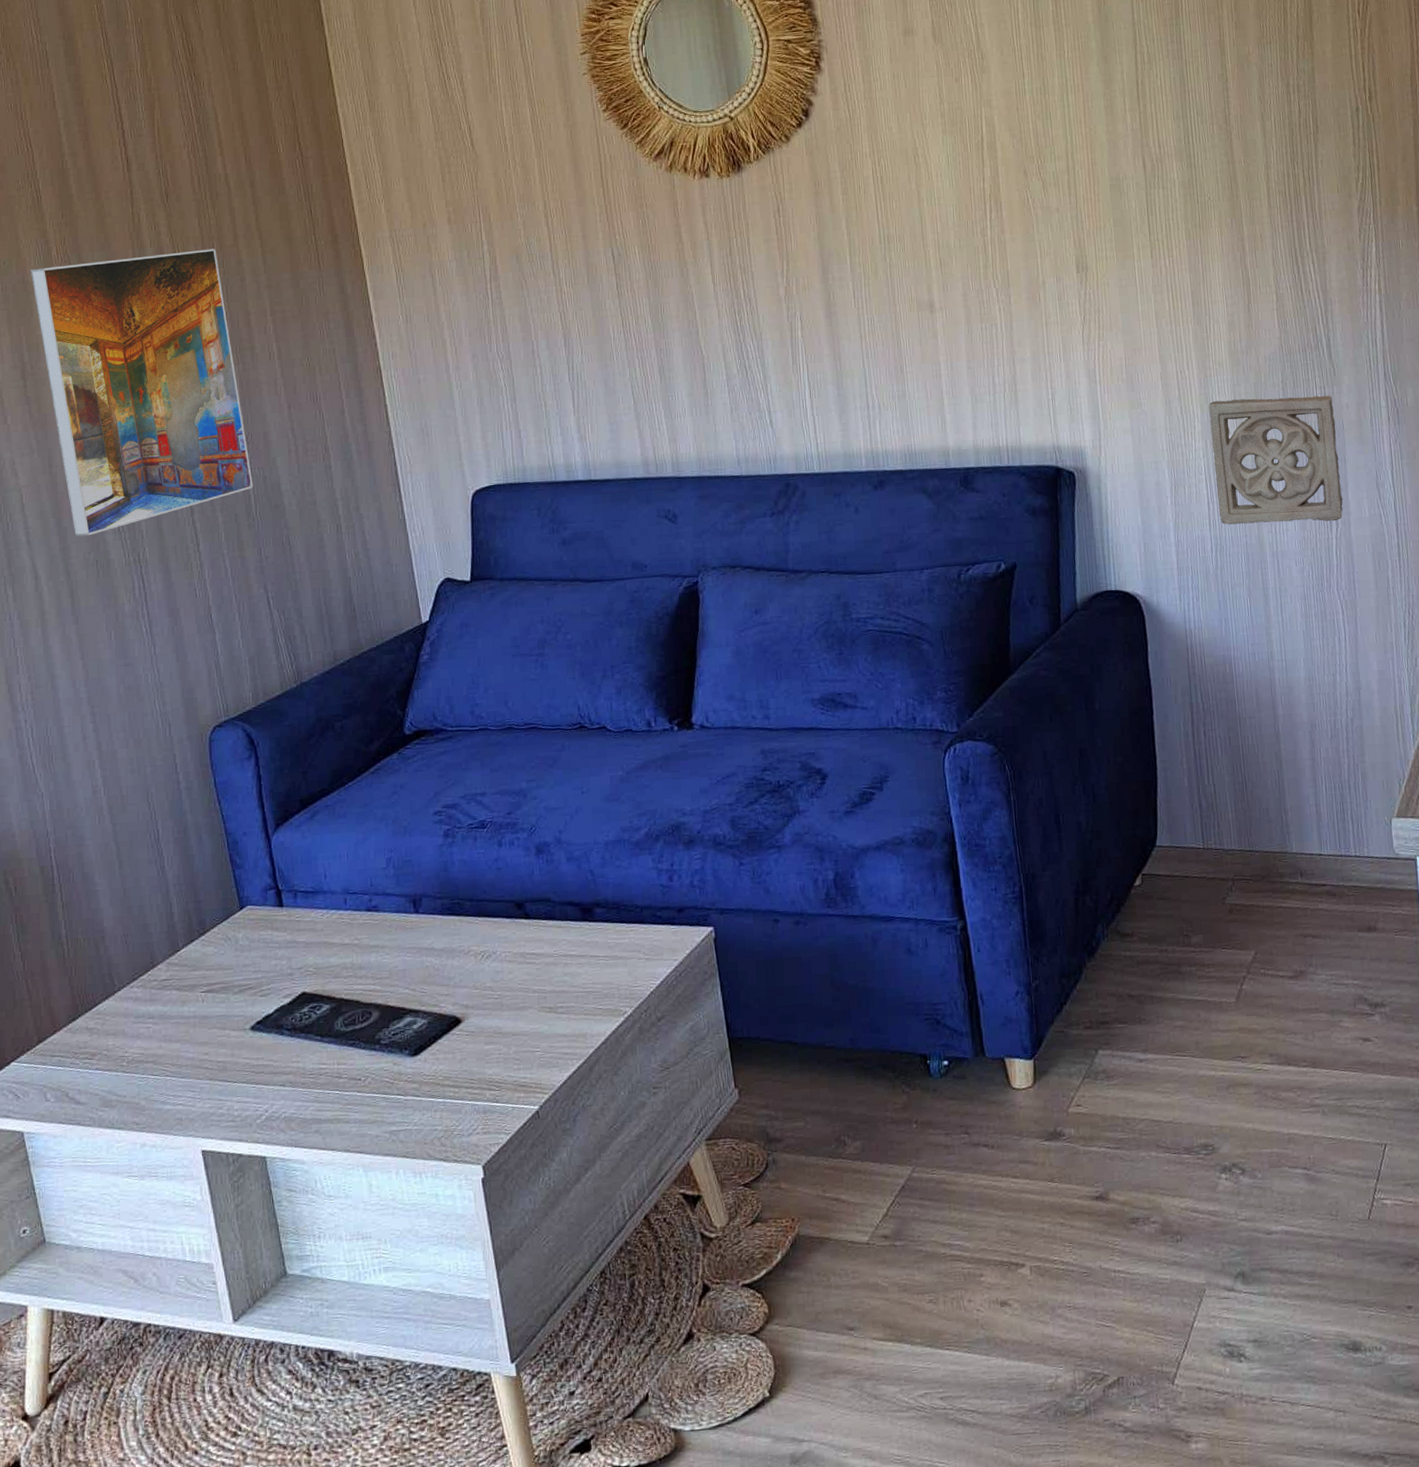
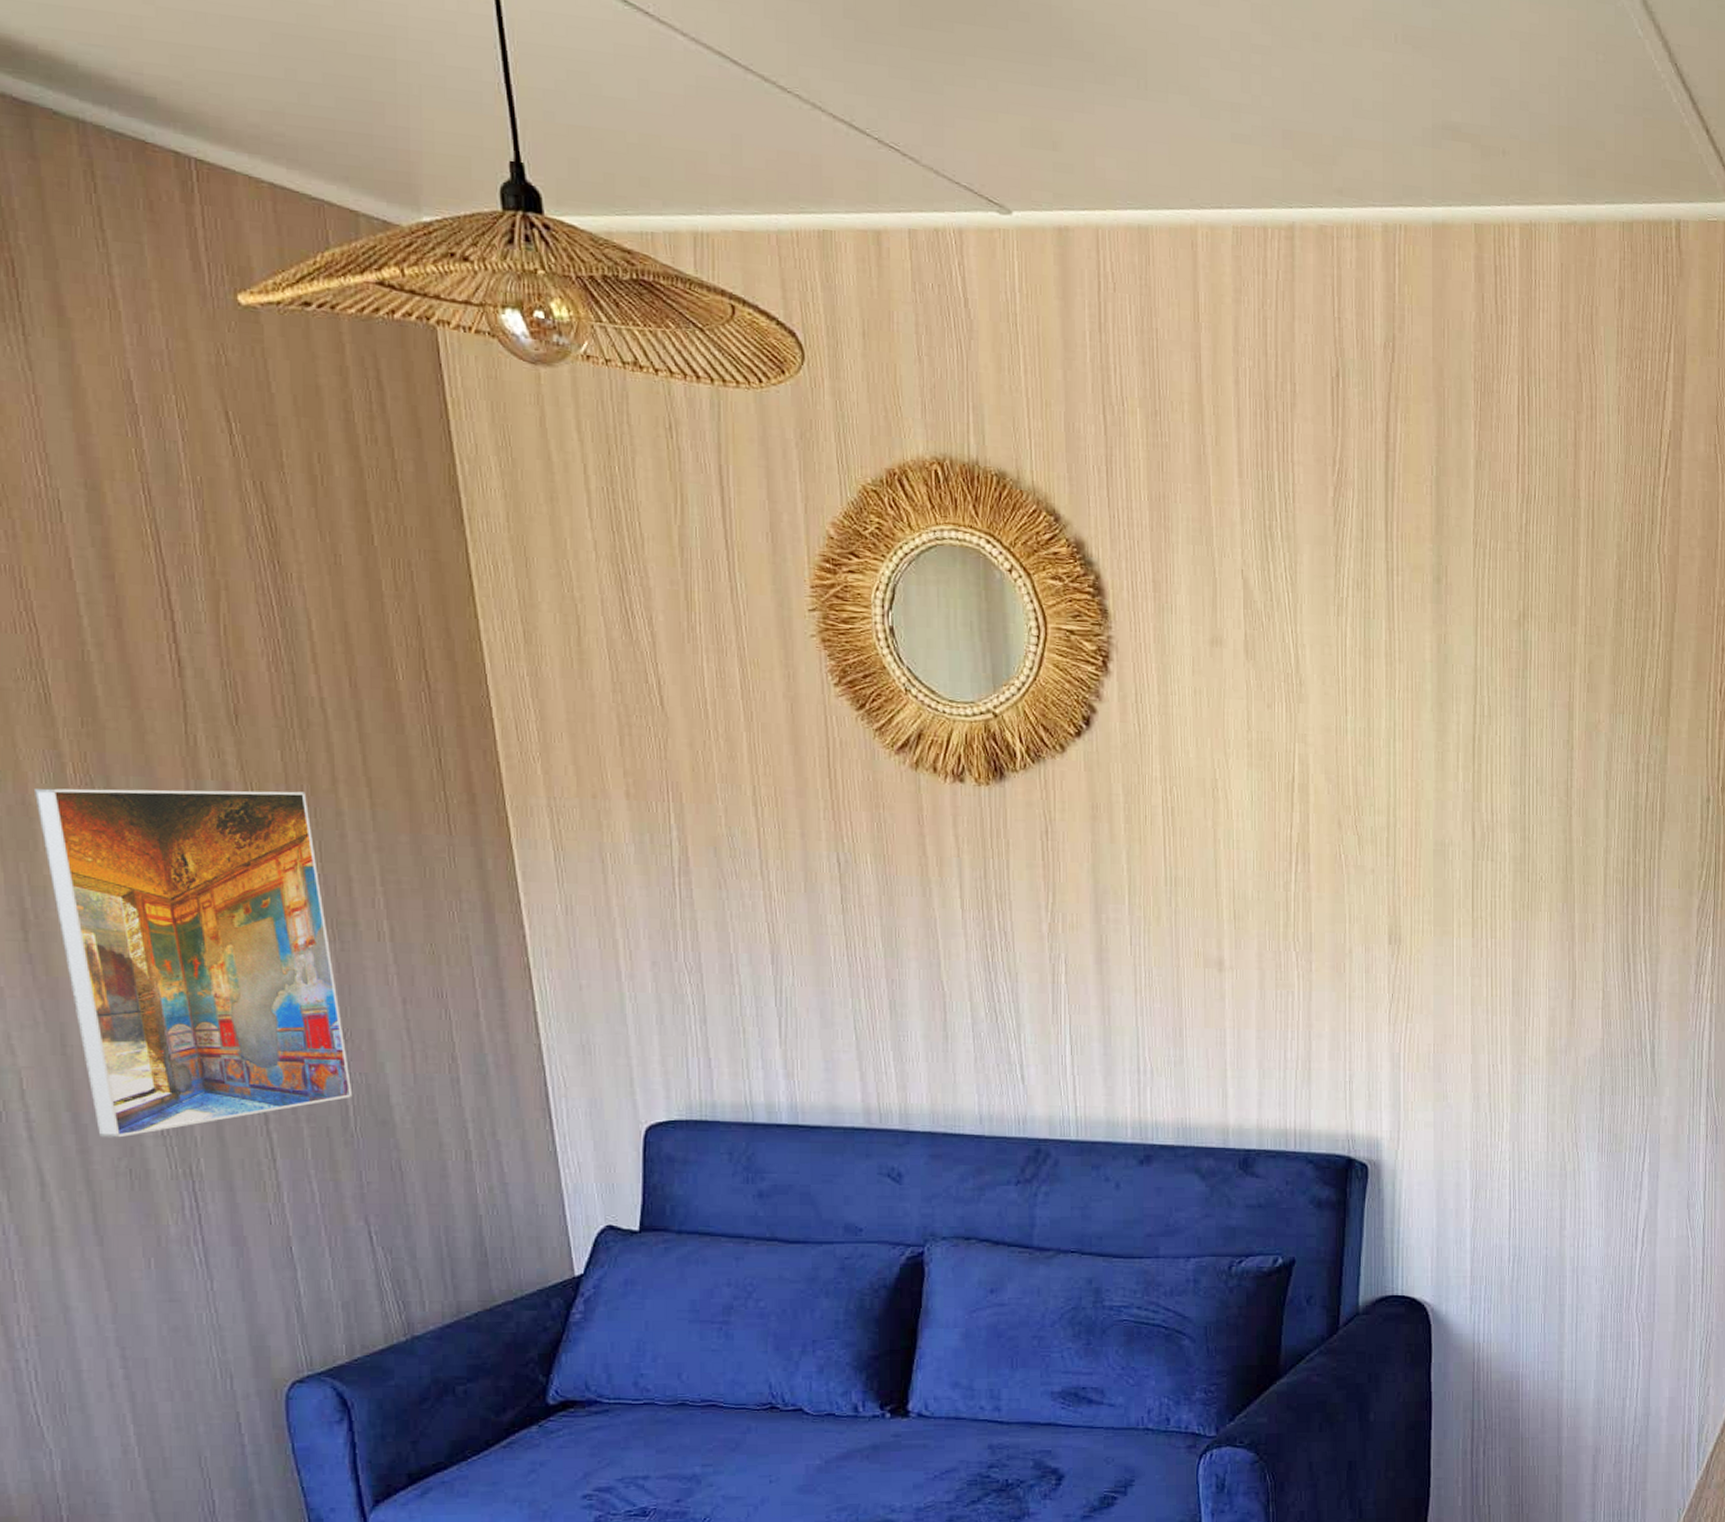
wall ornament: present [1208,395,1343,525] -> none [1520,1101,1652,1240]

